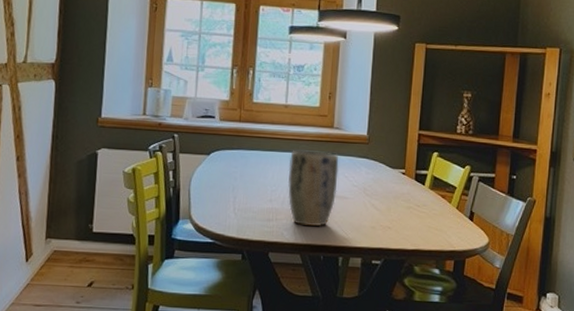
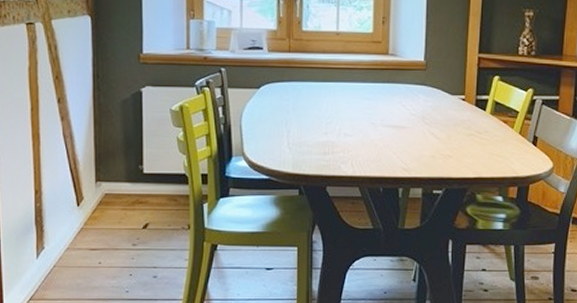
plant pot: present [288,150,339,227] -> none [343,79,396,159]

